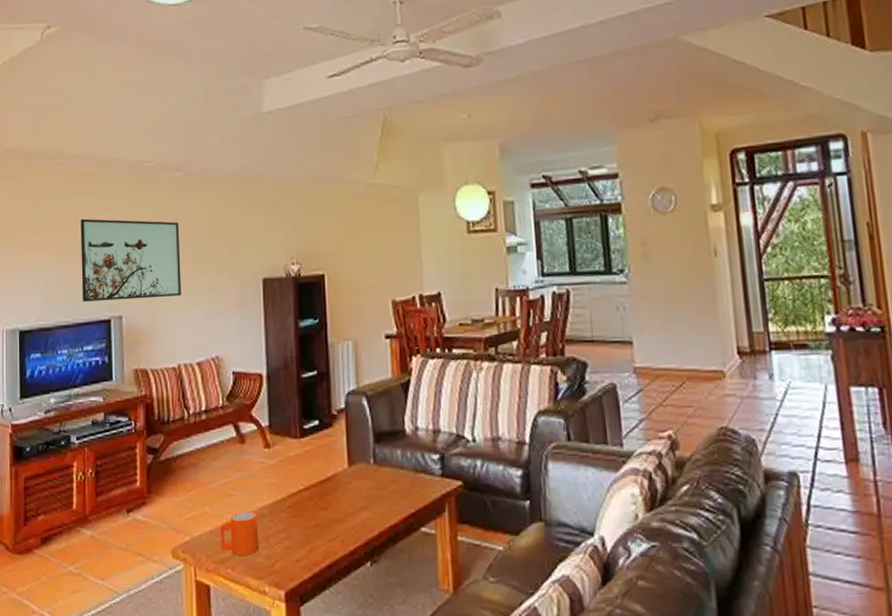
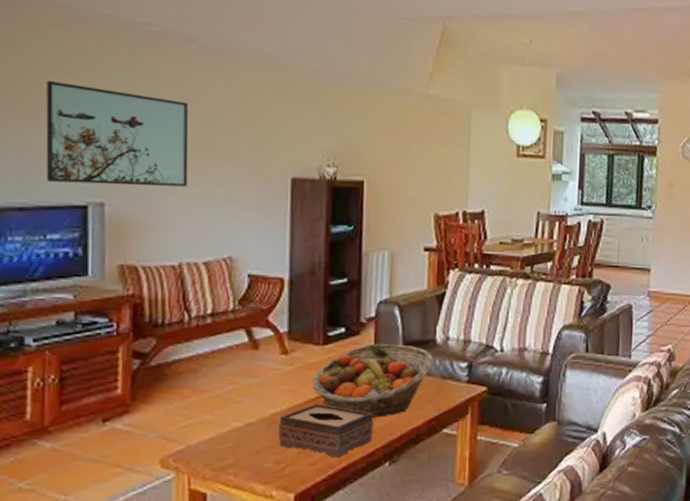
mug: present [220,512,260,555] -> none [223,418,269,462]
tissue box: none [267,498,352,555] -> present [279,404,373,458]
fruit basket: none [293,435,404,513] -> present [312,343,433,418]

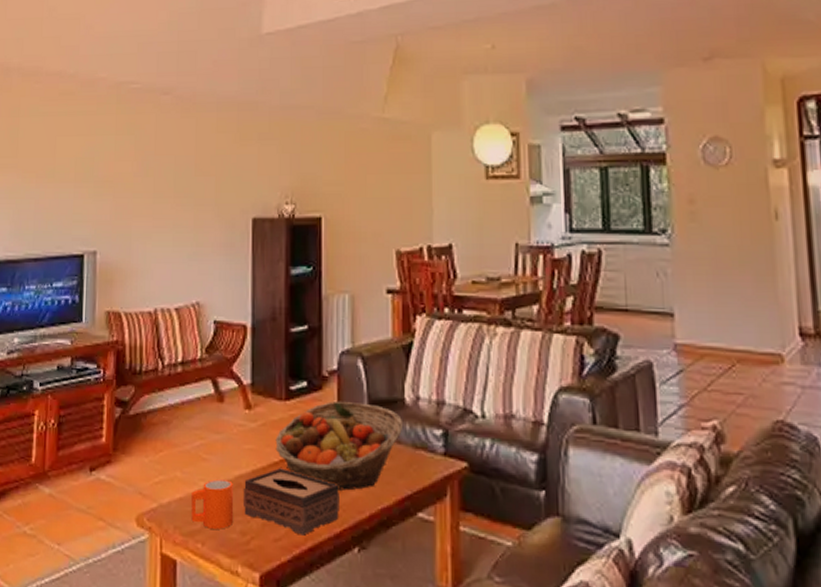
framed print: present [46,80,189,187] -> none [55,142,164,234]
mug: none [223,418,269,462] -> present [191,479,234,529]

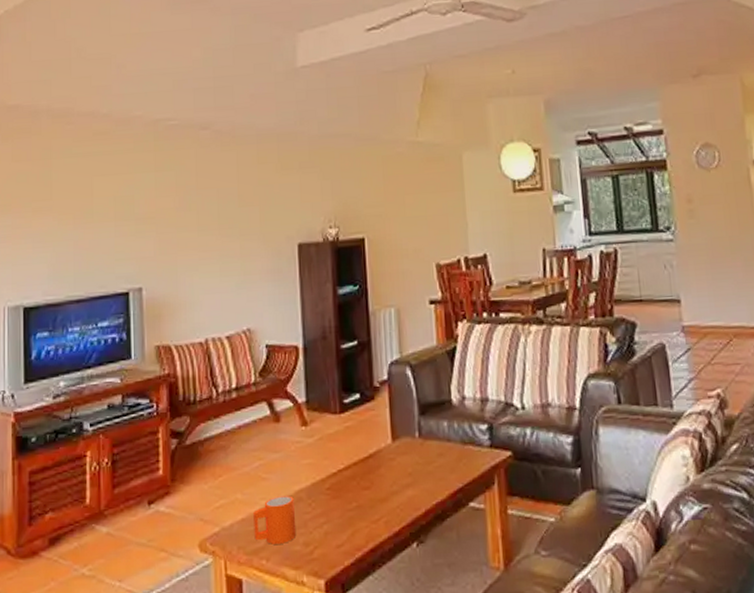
tissue box: present [244,468,339,536] -> none [304,478,397,539]
fruit basket: present [275,400,402,491] -> none [332,407,451,492]

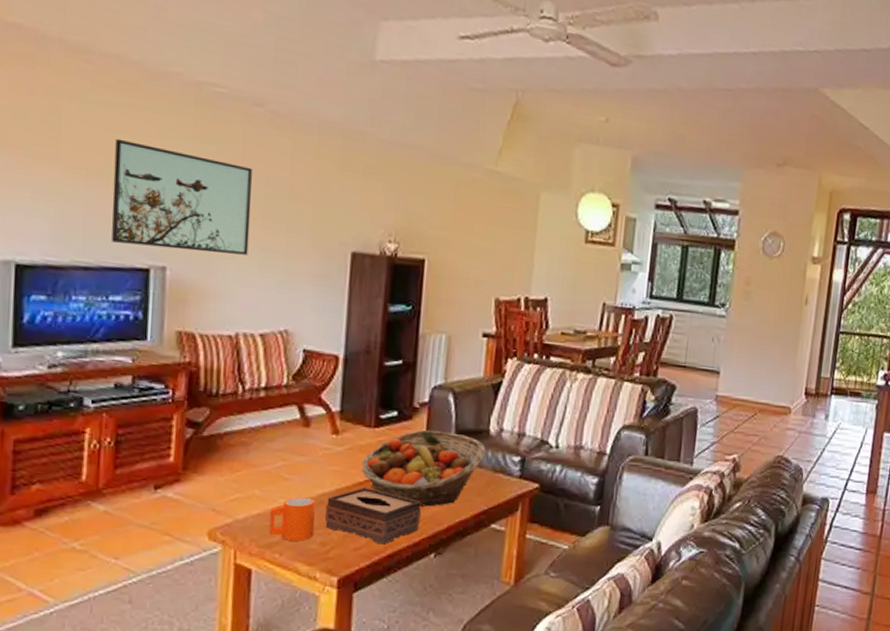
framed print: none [94,182,209,273] -> present [112,138,253,255]
tissue box: none [304,478,397,539] -> present [325,487,421,545]
fruit basket: none [332,407,451,492] -> present [361,429,485,507]

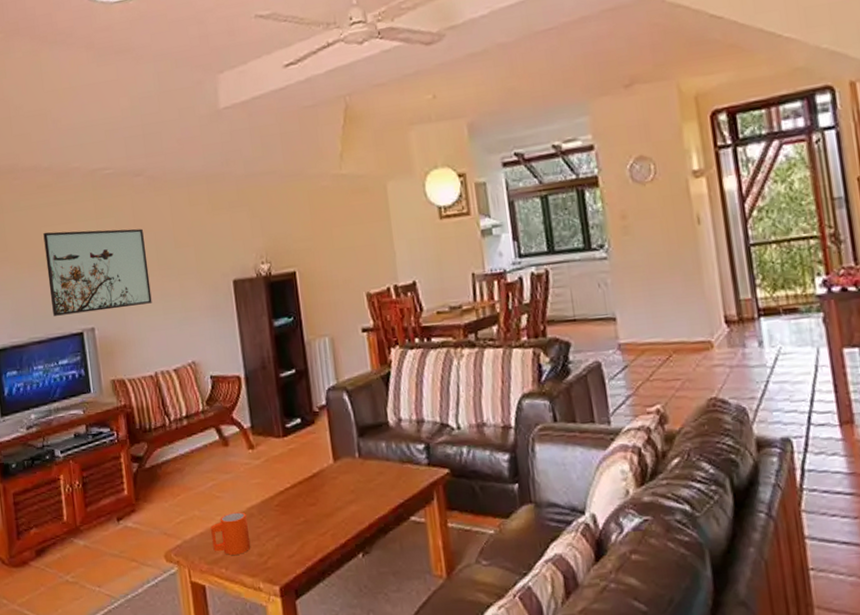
tissue box: present [325,487,421,545] -> none [256,495,342,550]
fruit basket: present [361,429,485,507] -> none [278,430,389,507]

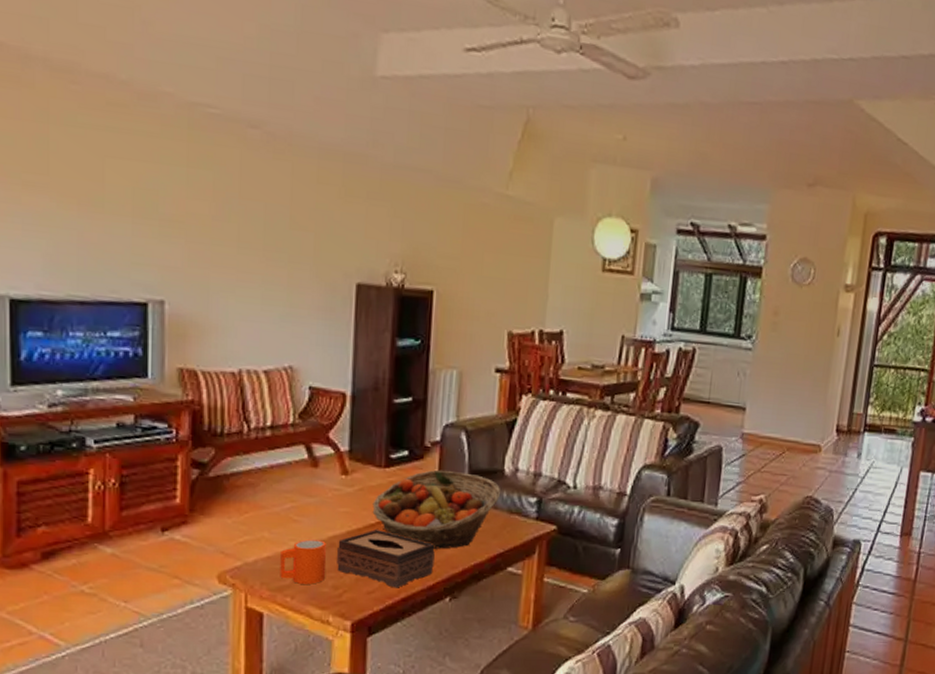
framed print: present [43,228,152,316] -> none [106,164,251,288]
tissue box: none [256,495,342,550] -> present [337,529,435,588]
fruit basket: none [278,430,389,507] -> present [372,469,500,549]

